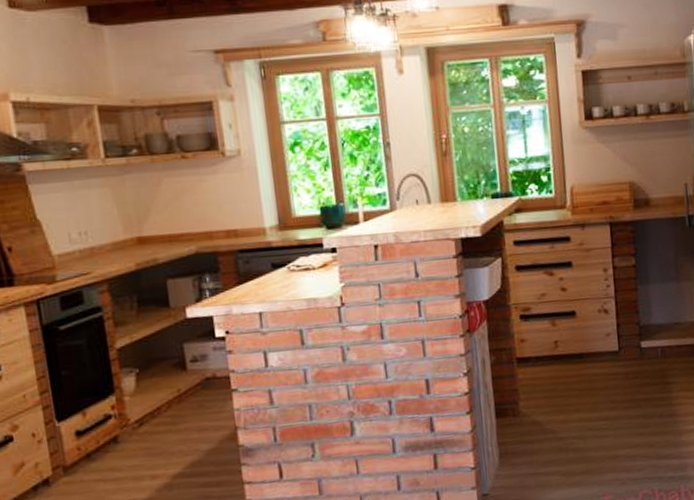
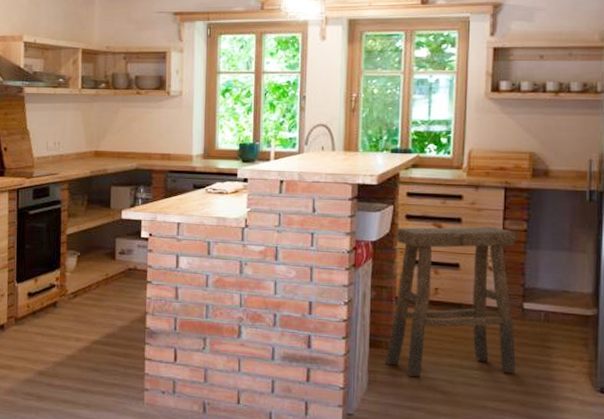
stool: none [508,266,641,441] -> present [384,226,516,377]

